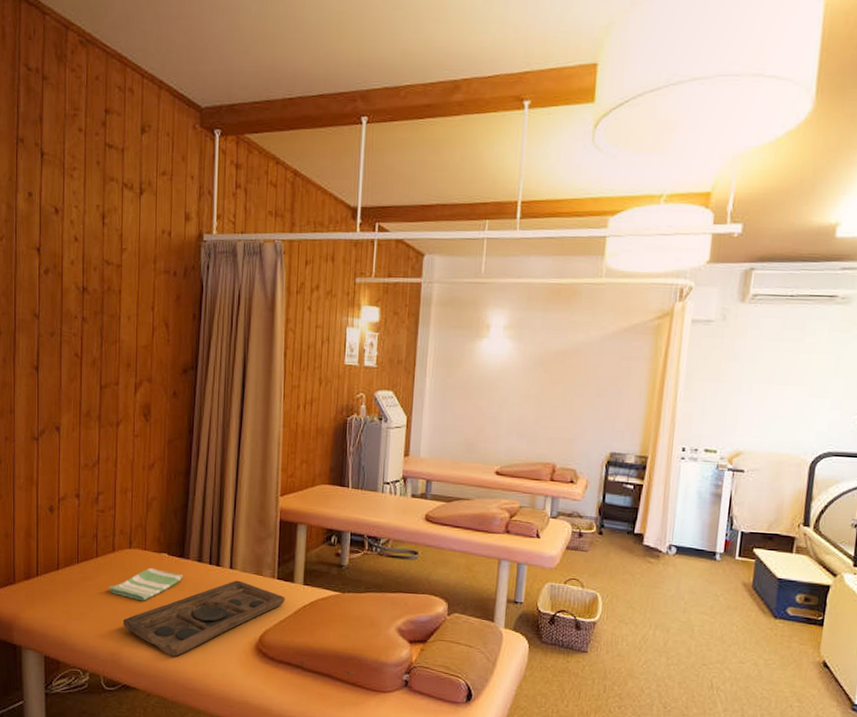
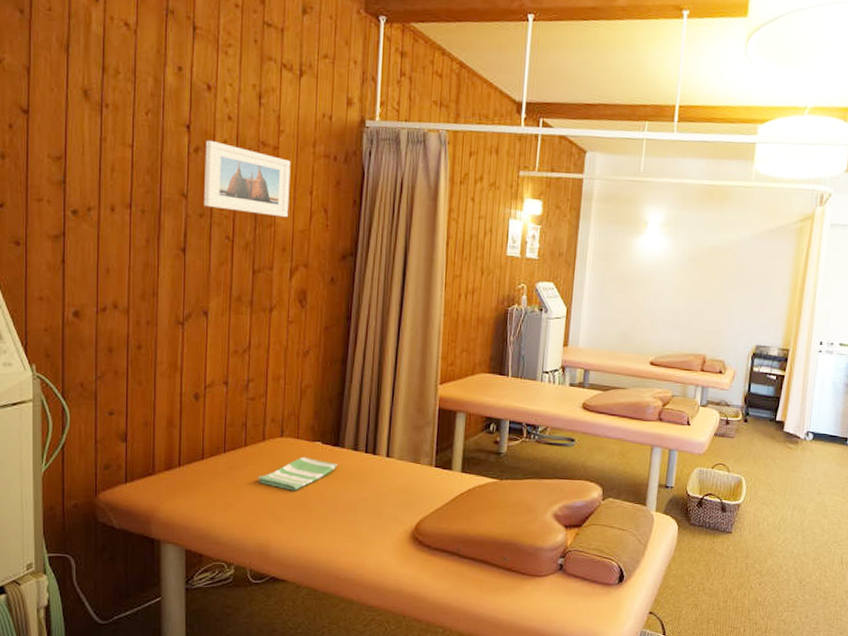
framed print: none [54,261,133,334] -> present [204,139,291,218]
decorative tray: present [122,580,285,657] -> none [272,468,443,547]

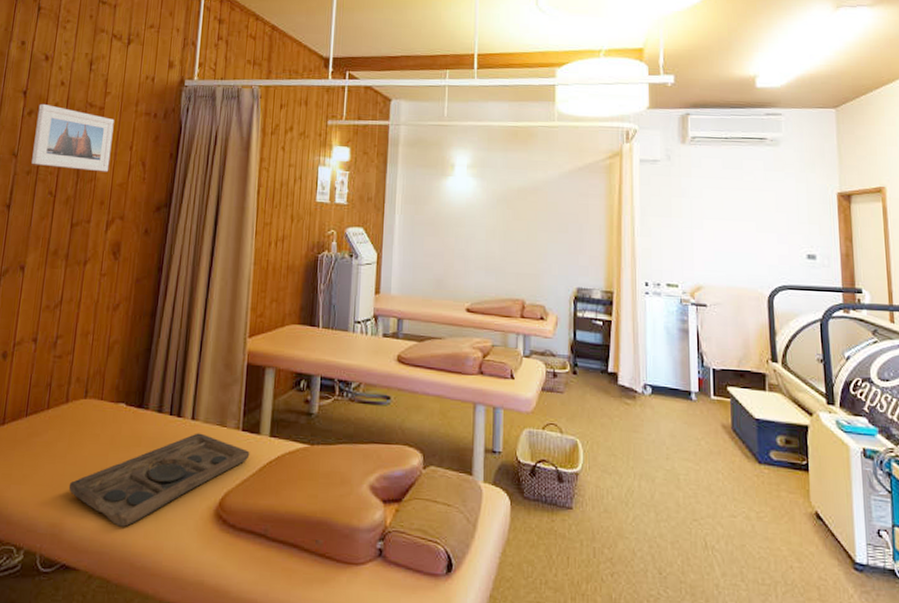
dish towel: present [258,456,337,491] -> none [57,420,140,460]
decorative tray: none [272,468,443,547] -> present [68,433,250,527]

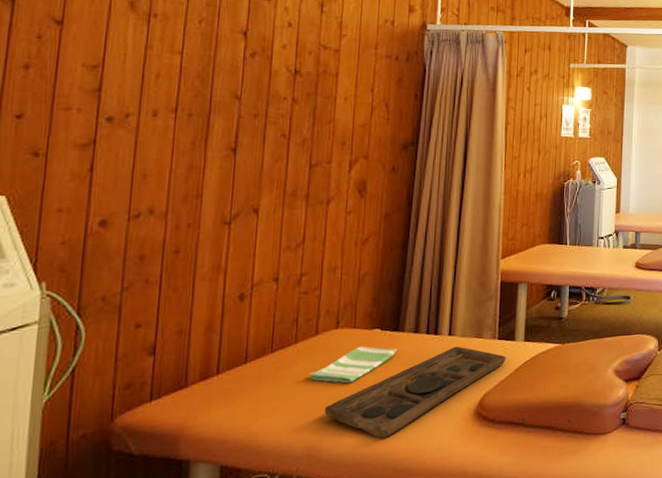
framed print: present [31,103,114,172] -> none [259,45,352,114]
dish towel: none [57,420,140,460] -> present [309,346,397,384]

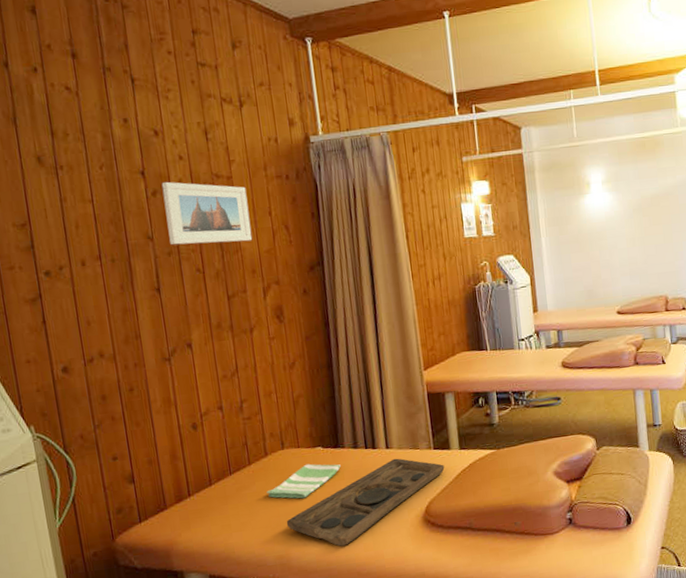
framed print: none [259,45,352,114] -> present [161,181,253,245]

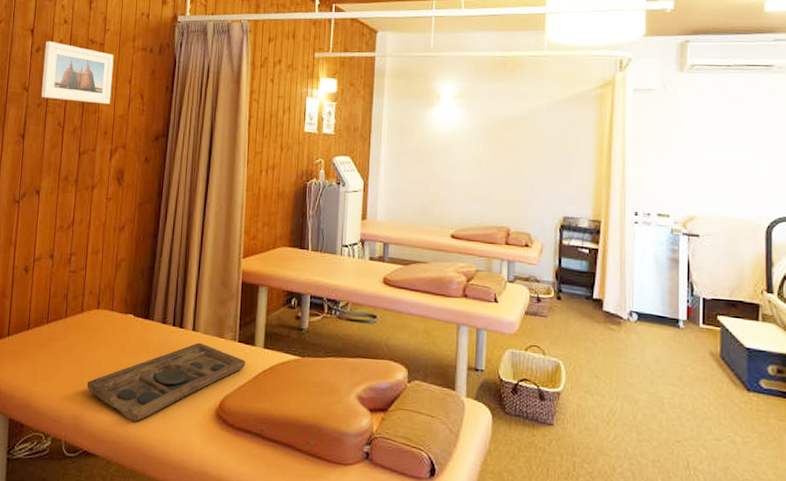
dish towel: present [267,463,341,499] -> none [75,328,147,363]

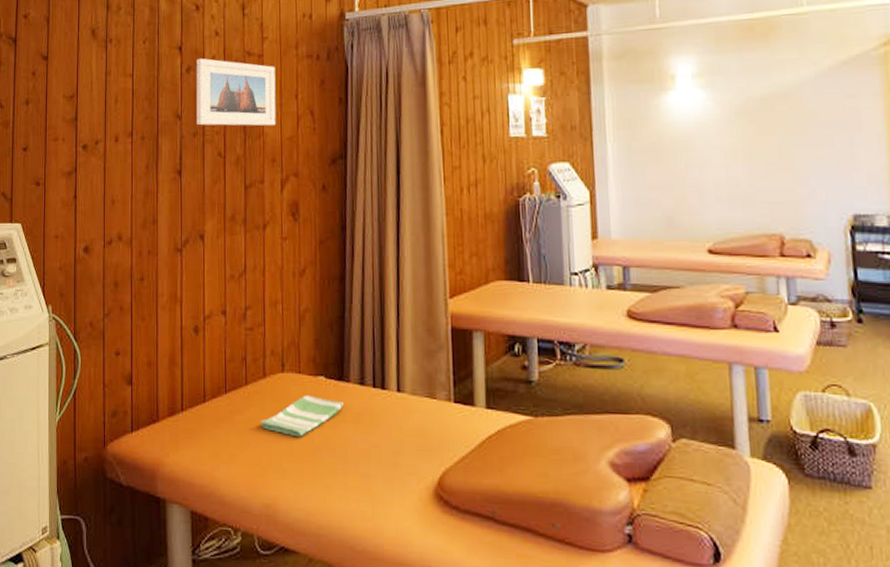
dish towel: none [75,328,147,363] -> present [260,395,343,438]
decorative tray: present [86,342,246,422] -> none [277,406,466,508]

